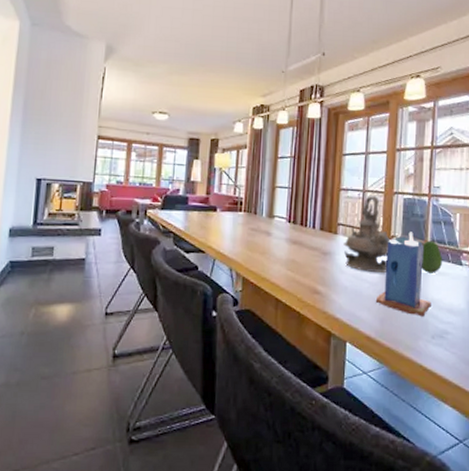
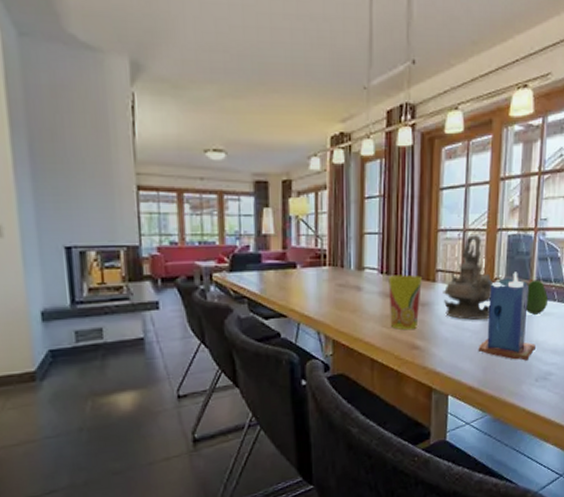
cup: none [294,224,325,276] -> present [388,274,422,330]

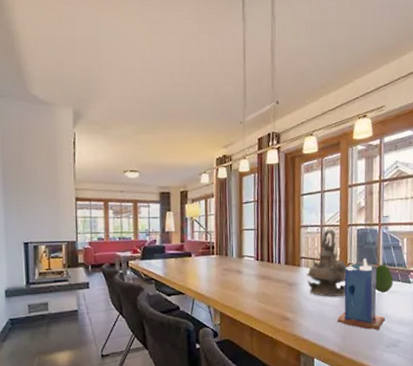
cup: present [388,274,422,330] -> none [263,261,289,305]

